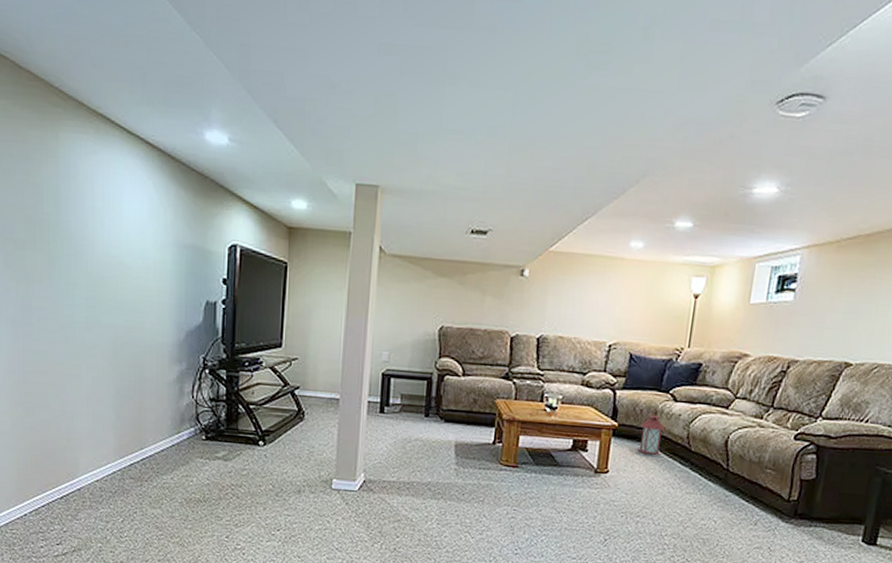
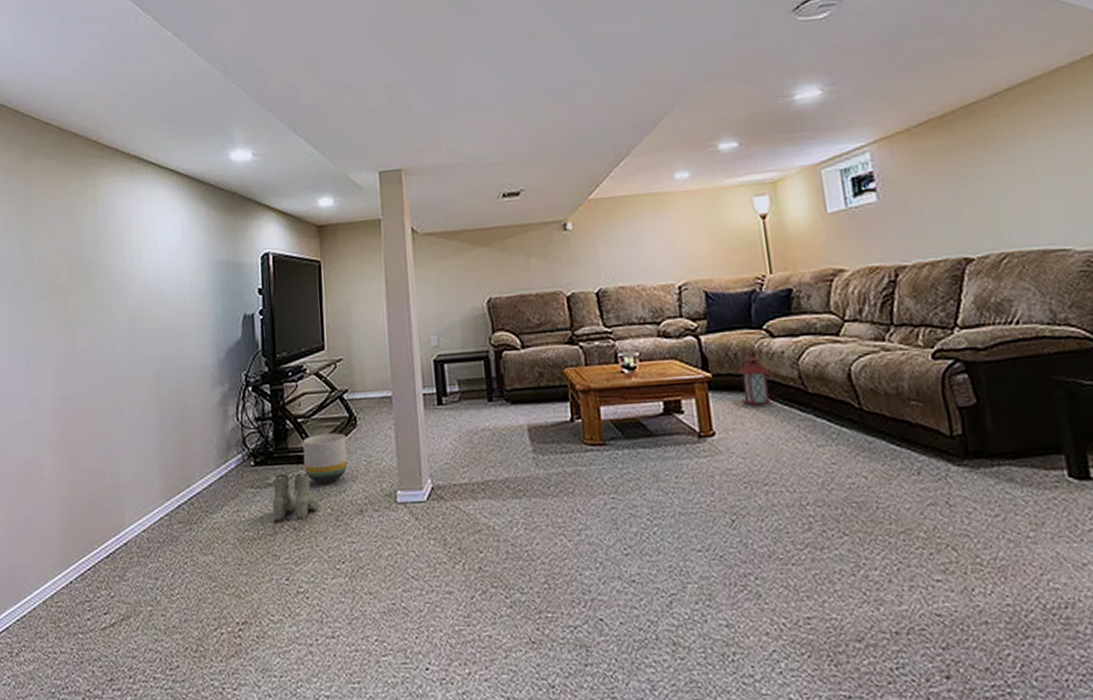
boots: none [219,450,262,491] -> present [272,472,319,521]
planter: none [251,421,293,465] -> present [302,433,348,484]

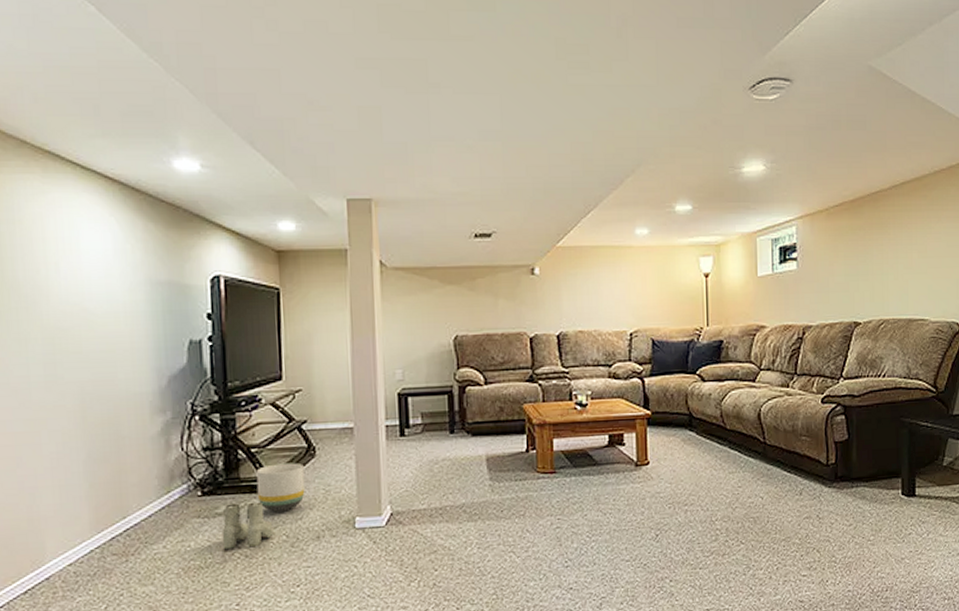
lantern: present [738,347,773,406] -> none [673,390,699,439]

